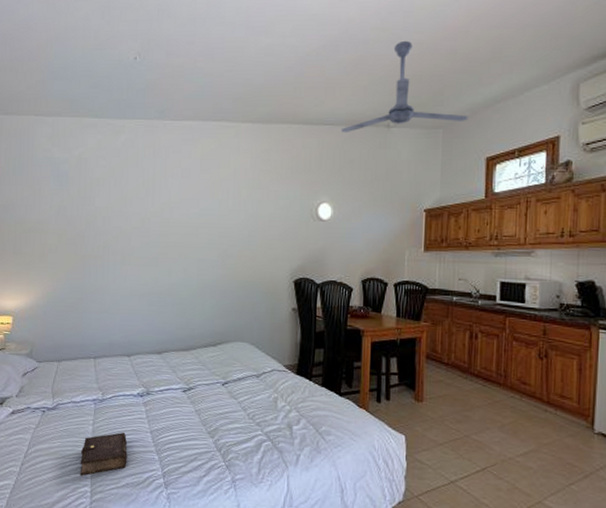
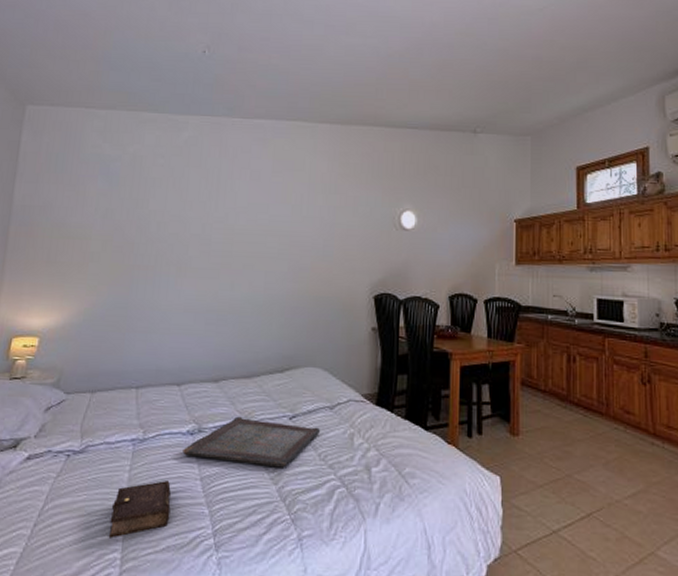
serving tray: none [135,382,248,424] -> present [183,416,320,467]
ceiling fan: present [340,40,468,133] -> none [425,46,557,138]

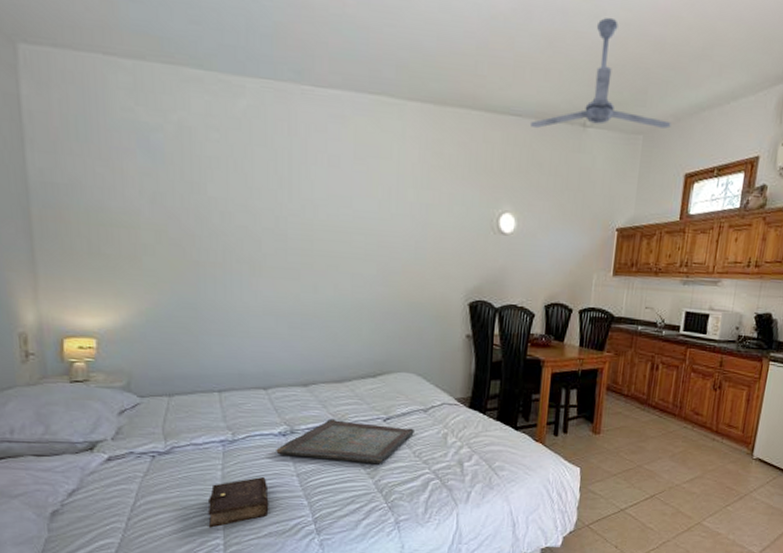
ceiling fan: none [425,46,557,138] -> present [529,17,671,129]

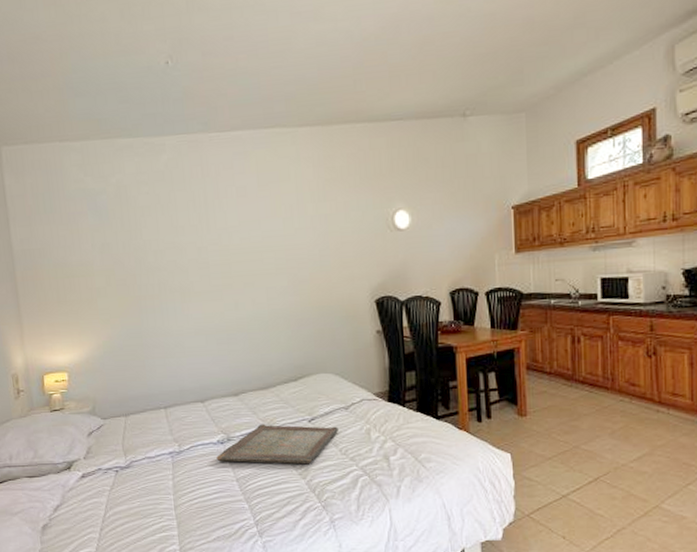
book: present [208,476,269,528] -> none [164,483,216,535]
ceiling fan: present [529,17,671,129] -> none [411,12,553,128]

